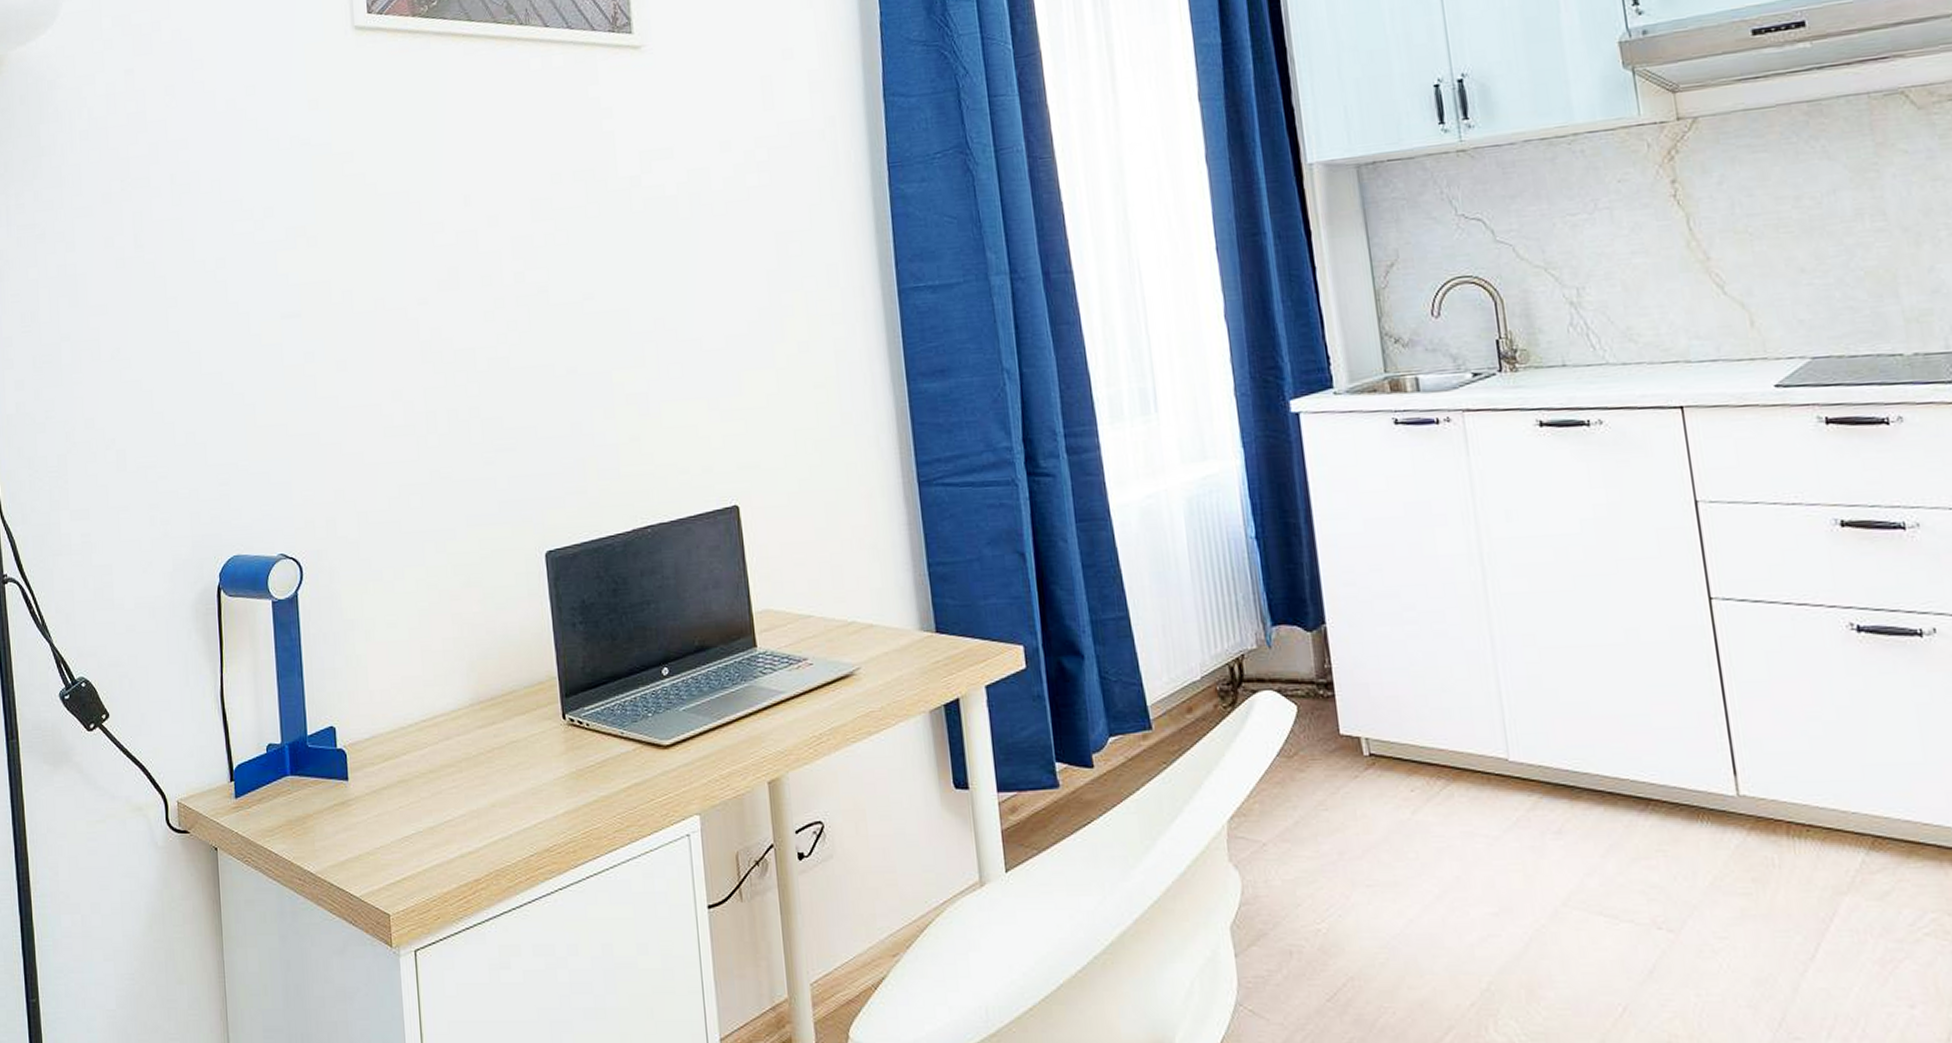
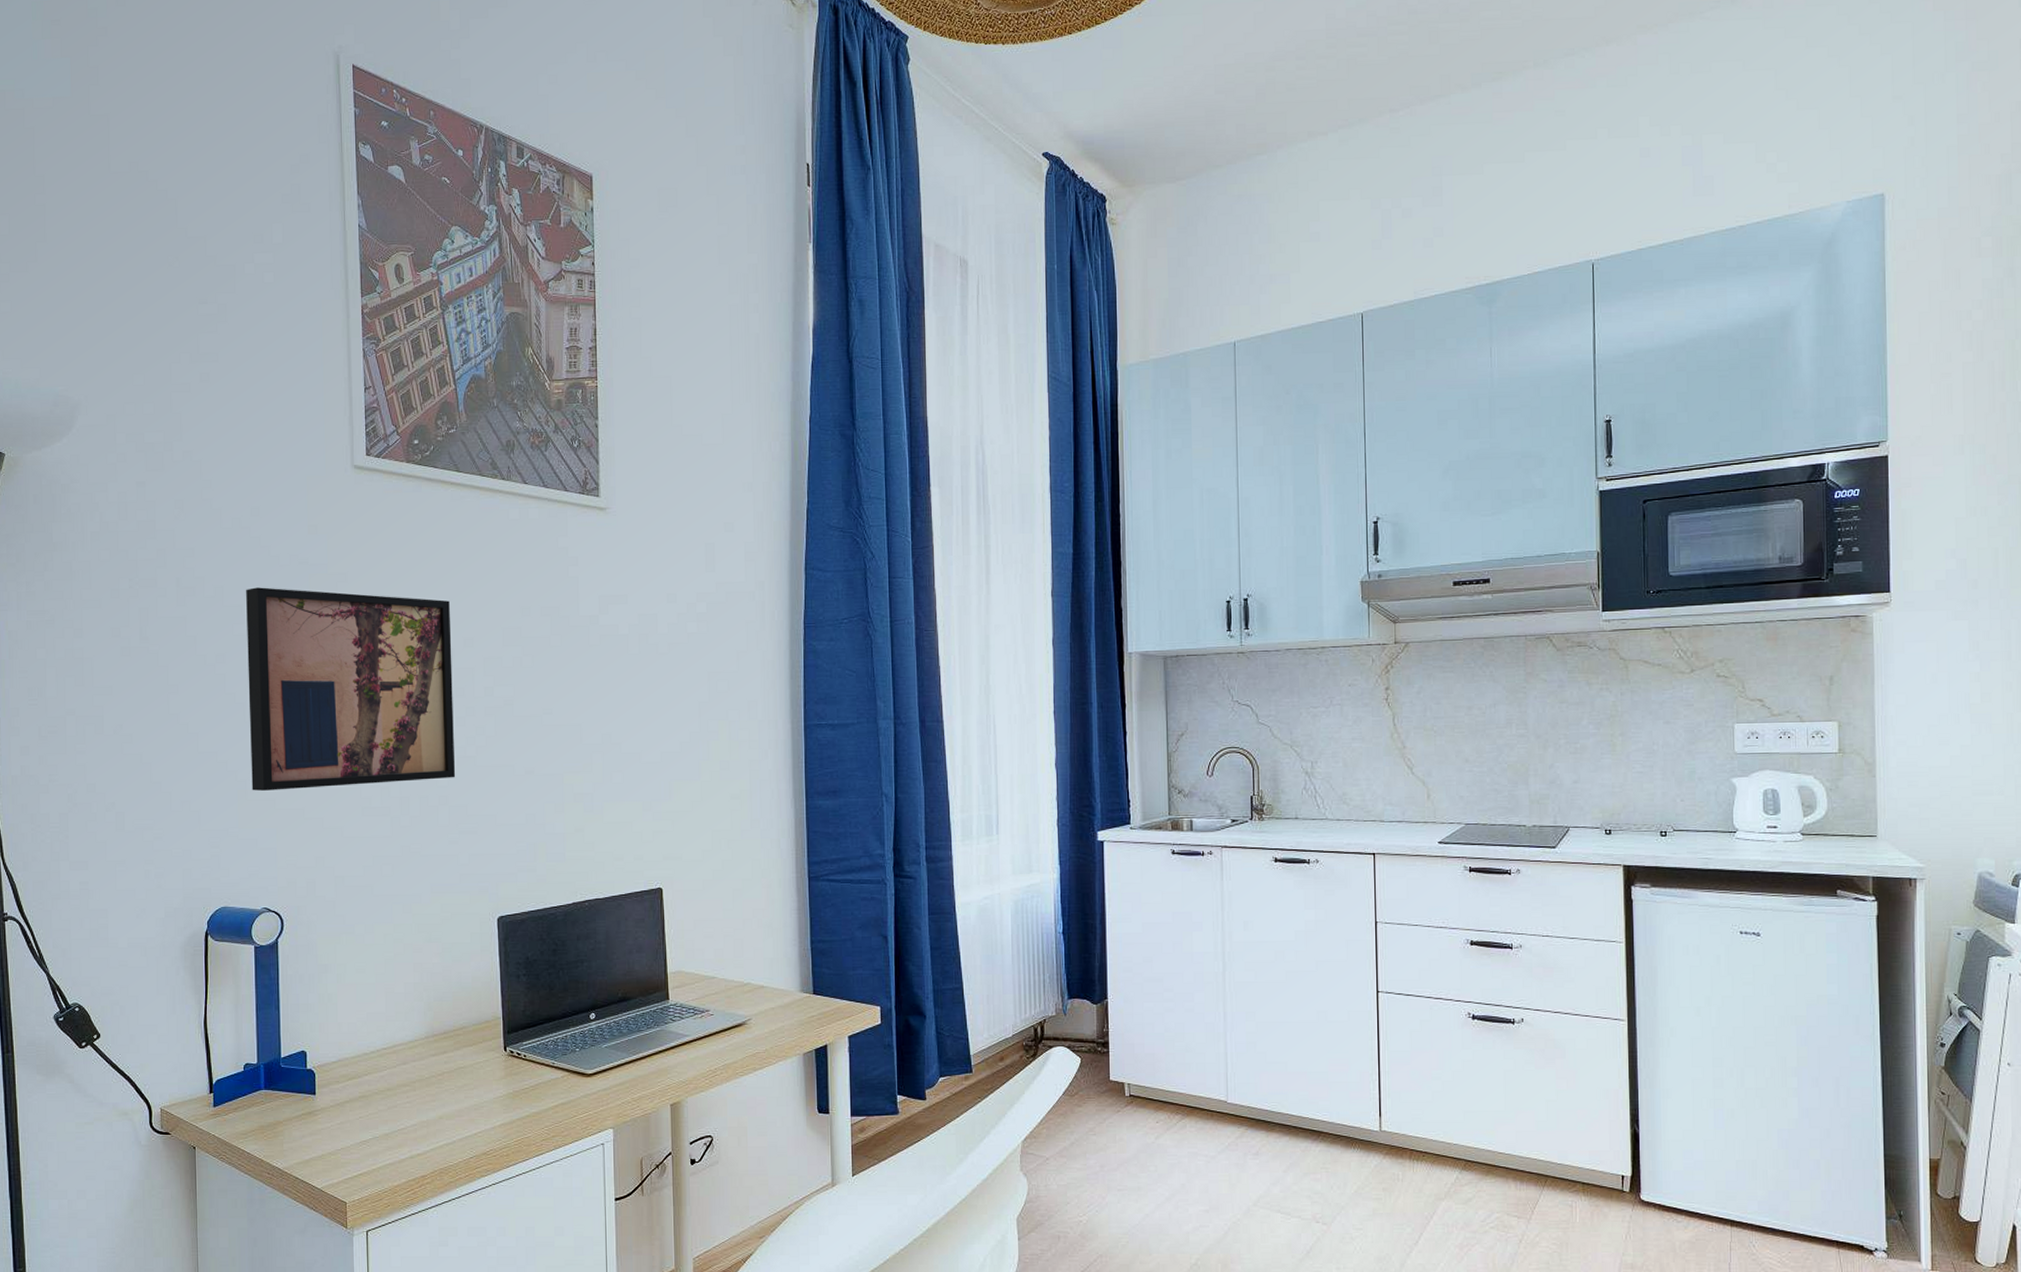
wall art: none [245,173,487,415] -> present [246,587,456,791]

